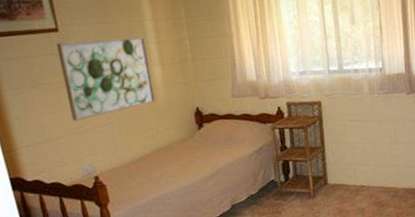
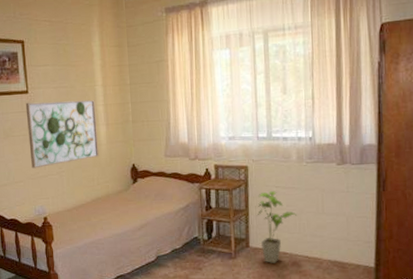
house plant: none [333,125,373,198] -> present [256,191,298,263]

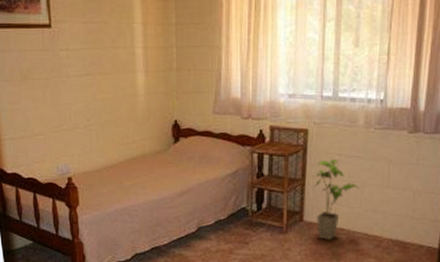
wall art: present [25,99,100,169] -> none [47,39,136,120]

